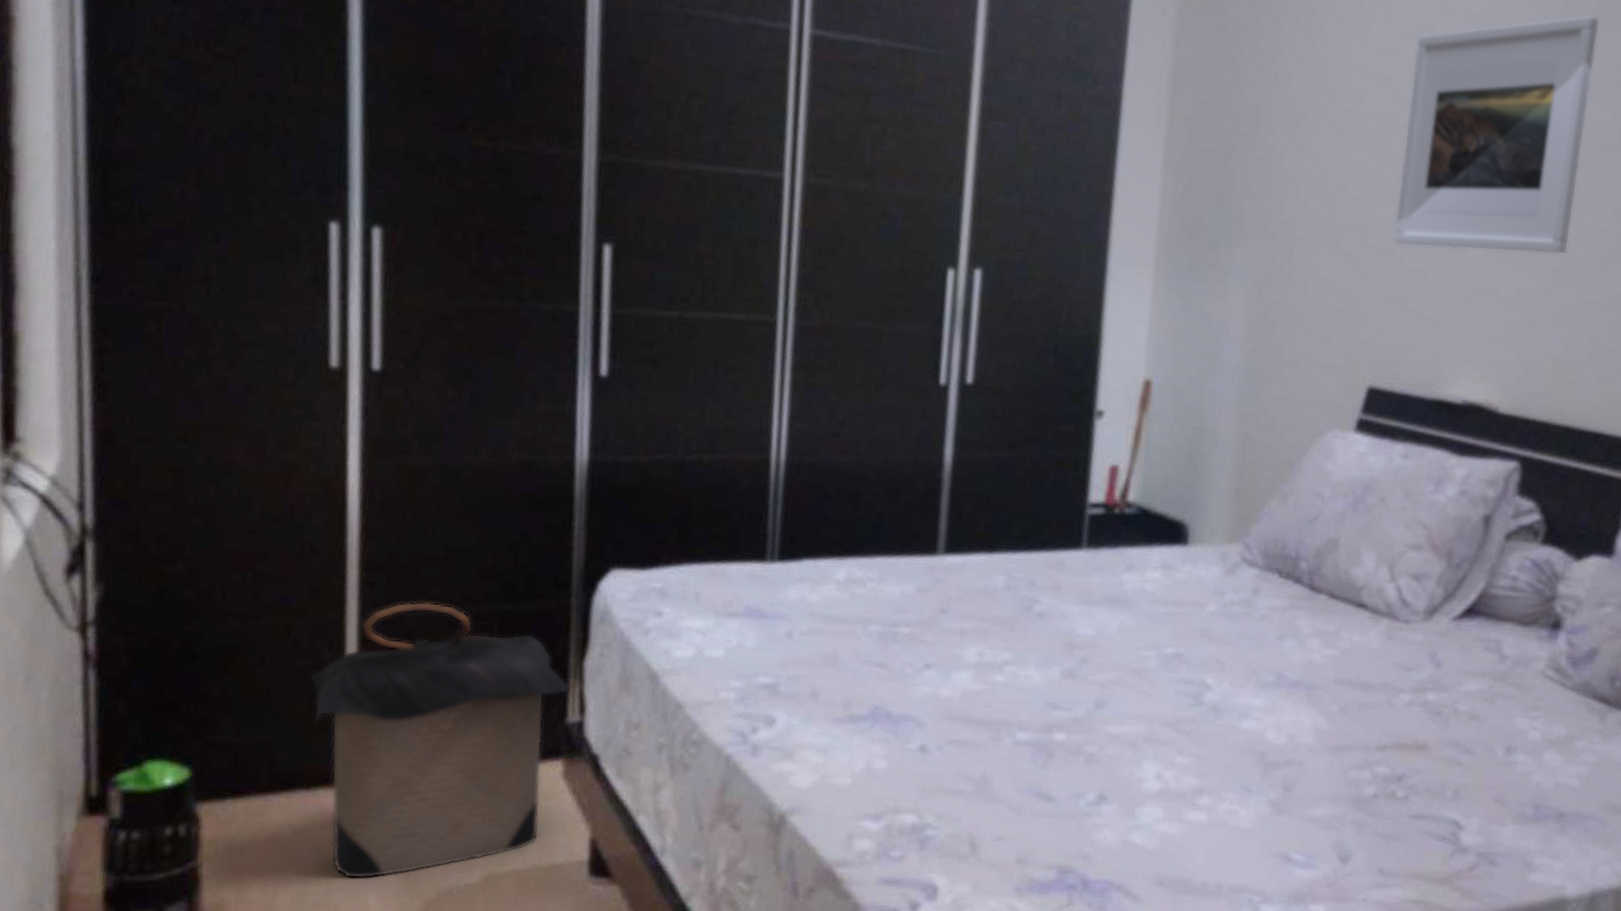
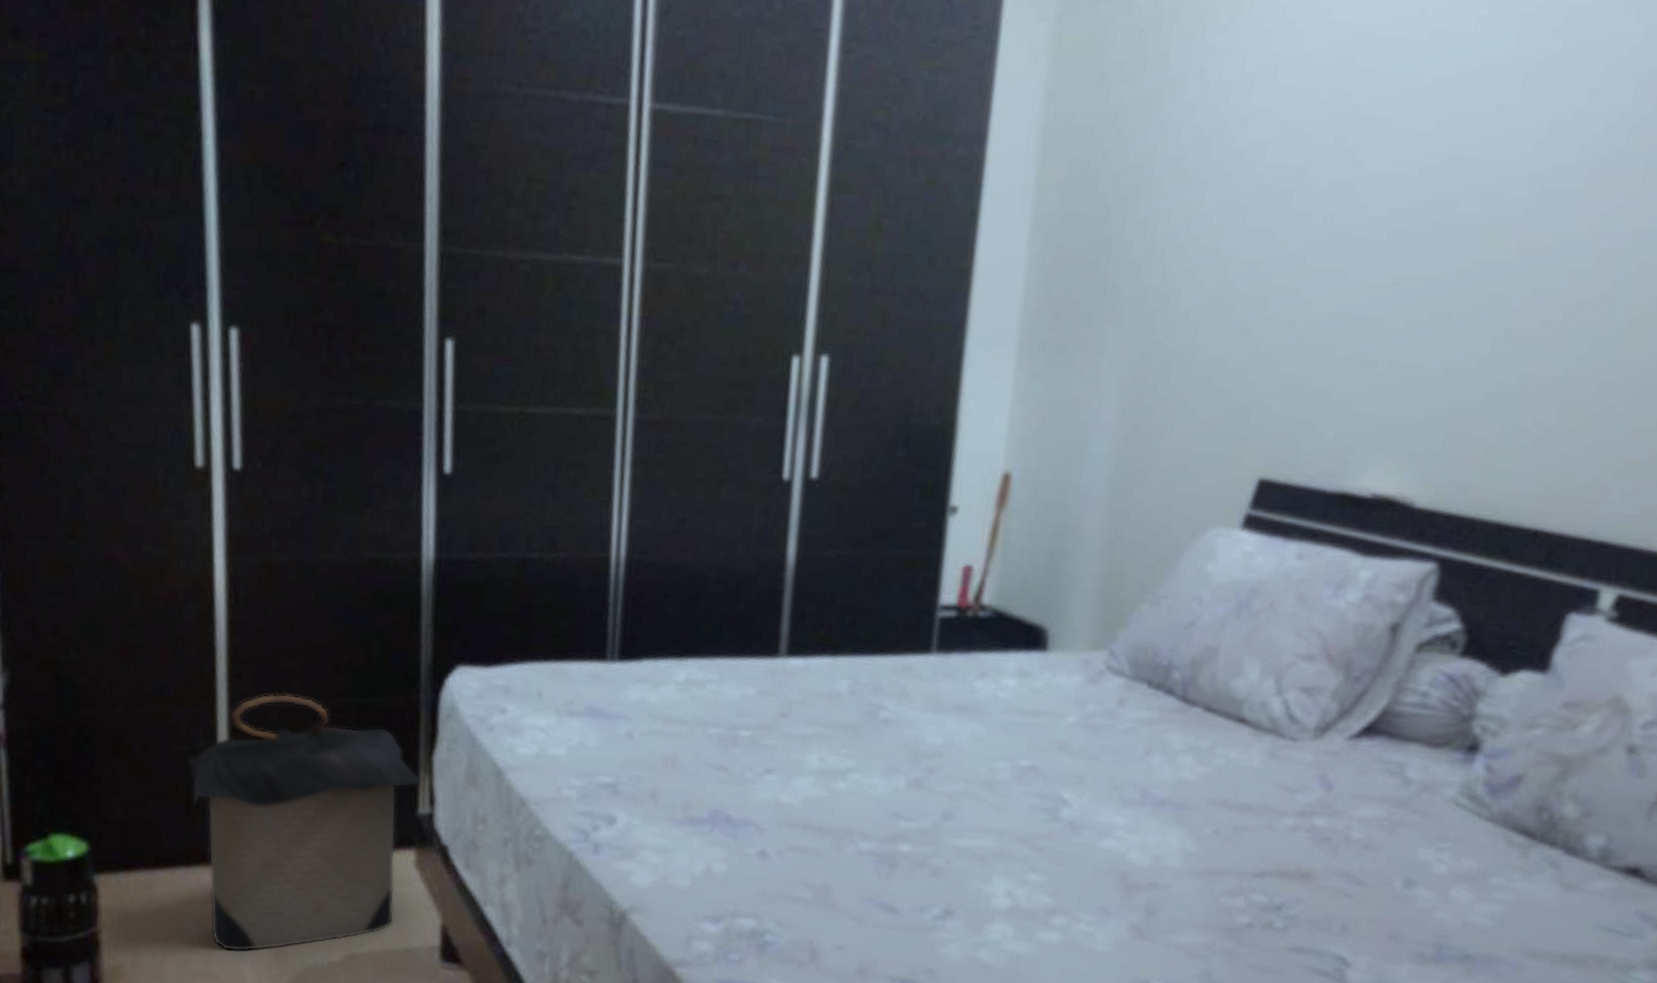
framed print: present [1394,15,1599,255] -> none [1297,33,1567,323]

